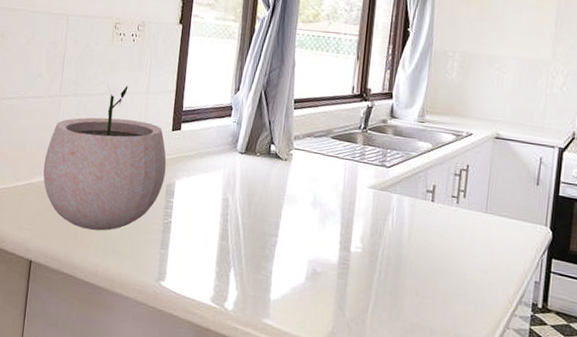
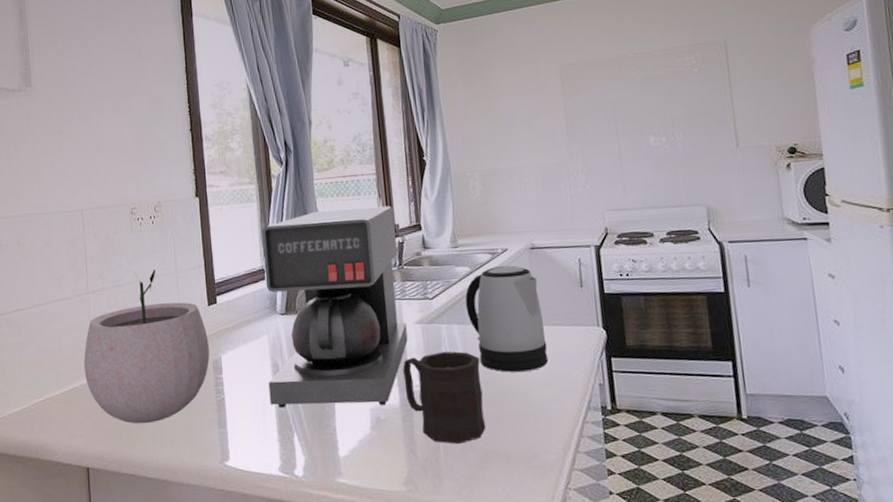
coffee maker: none [213,60,369,259] -> present [262,205,408,408]
mug: none [345,219,424,311] -> present [403,351,486,444]
kettle: none [420,148,495,256] -> present [465,265,549,372]

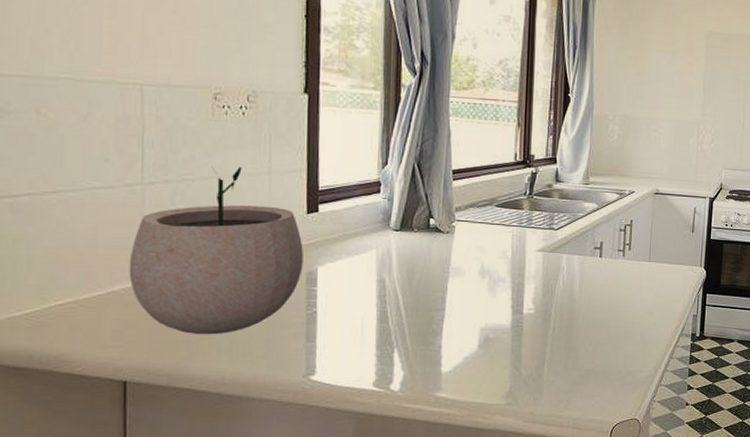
coffee maker: present [262,205,408,408] -> none [370,129,532,325]
mug: present [403,351,486,444] -> none [518,280,594,362]
kettle: present [465,265,549,372] -> none [588,205,656,301]

